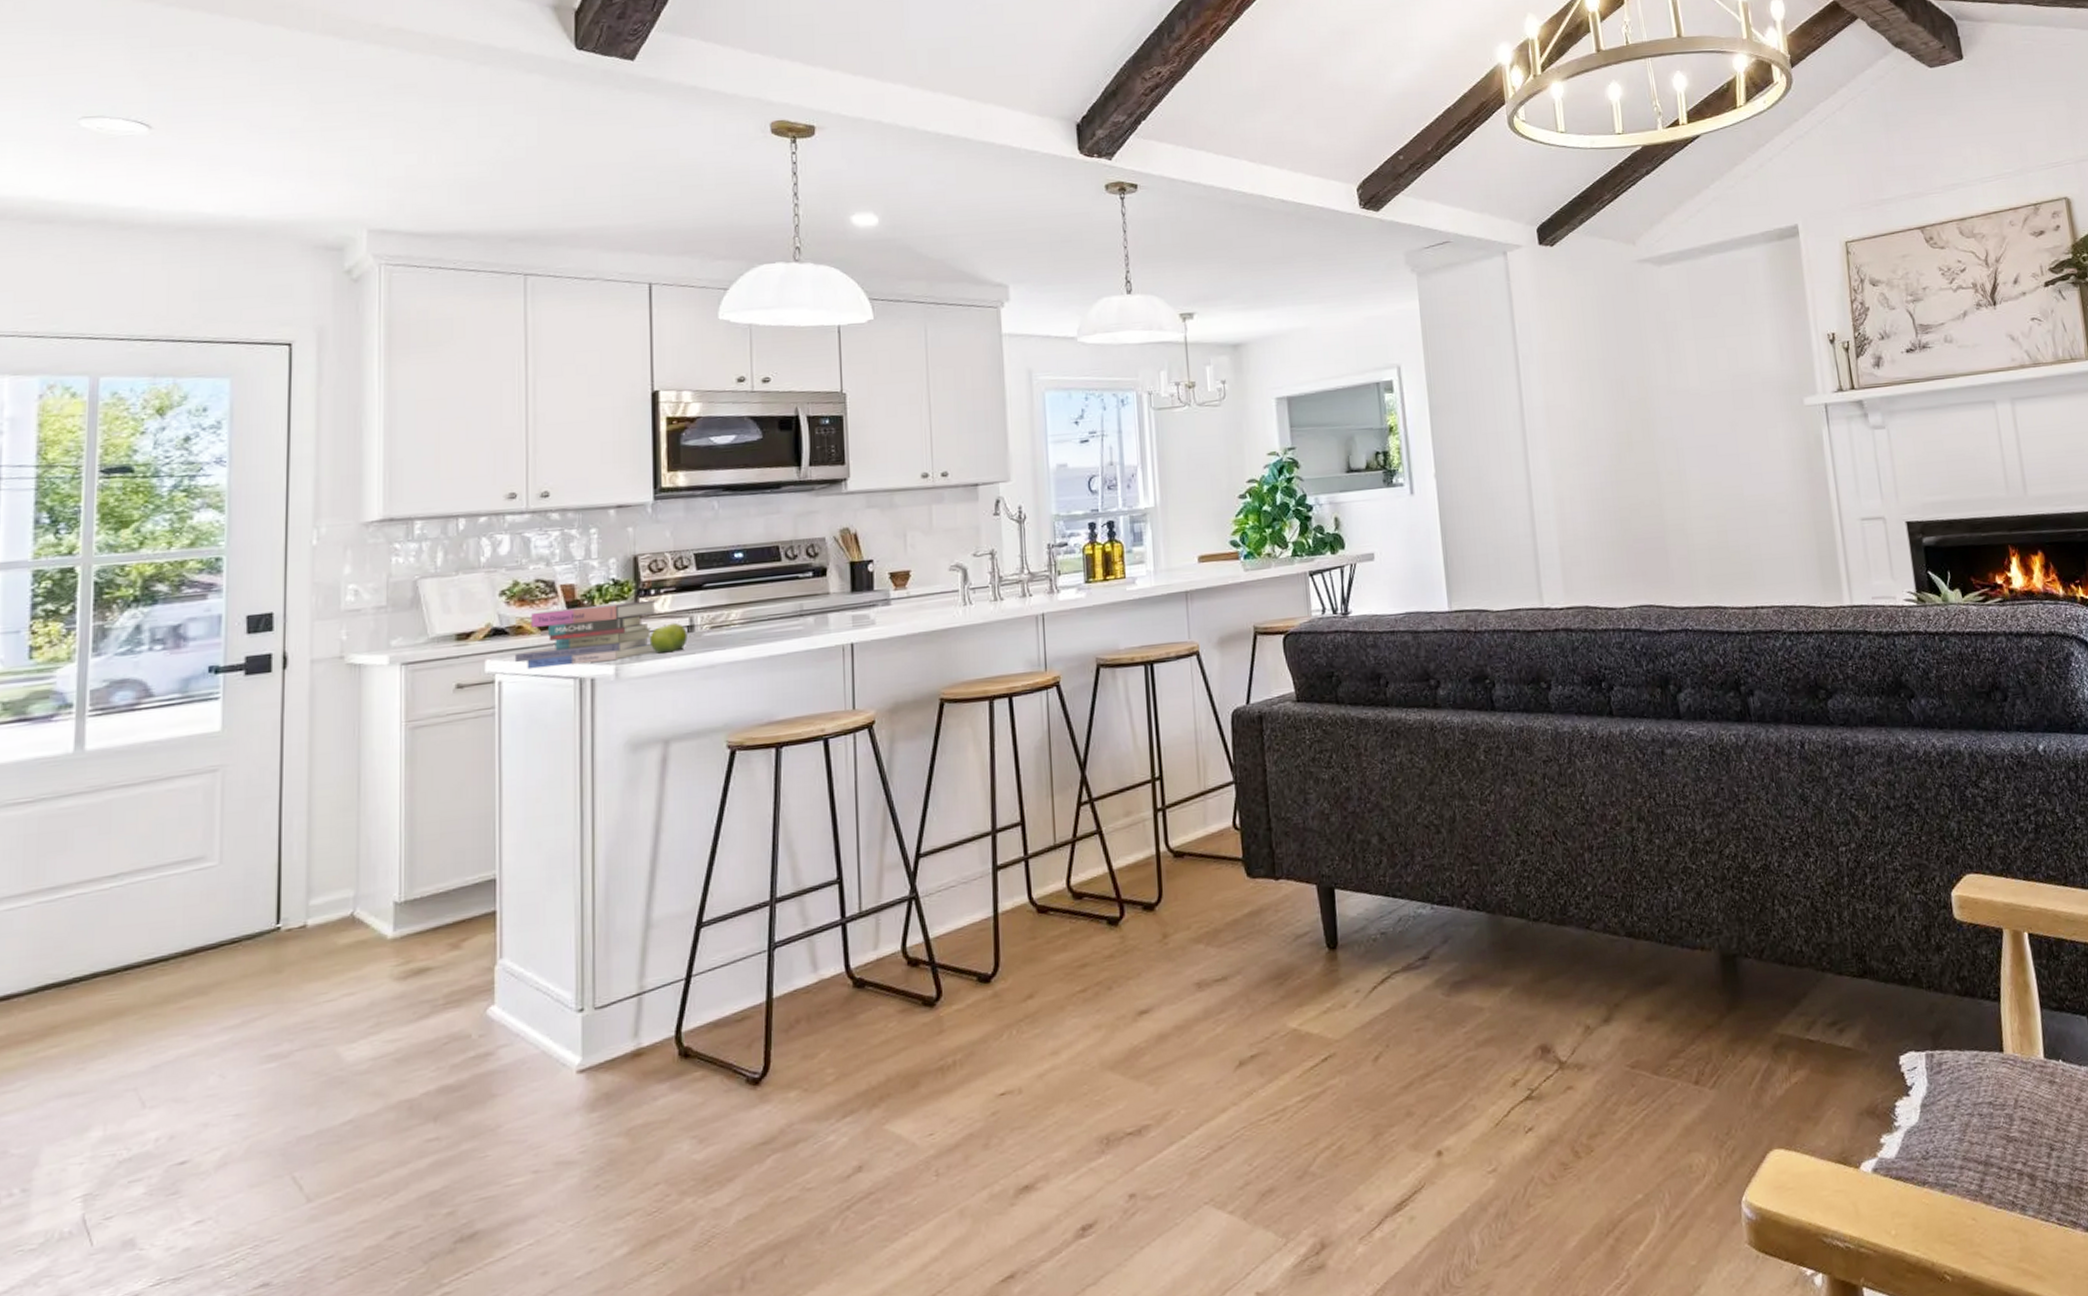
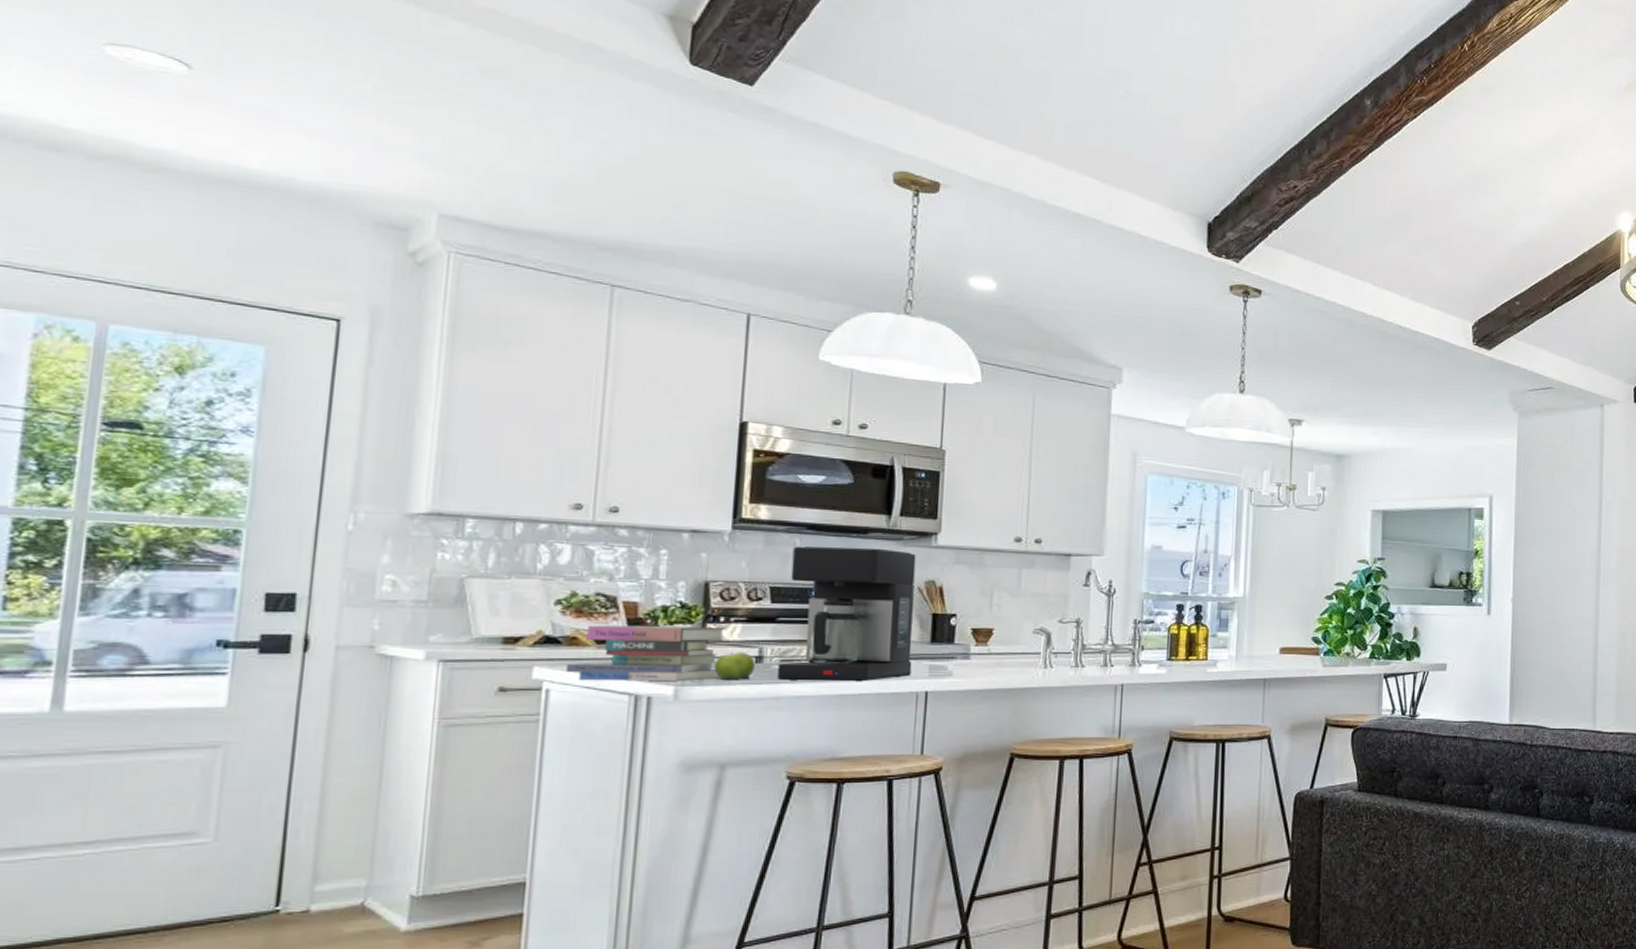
coffee maker: none [709,501,836,647] -> present [777,546,916,682]

